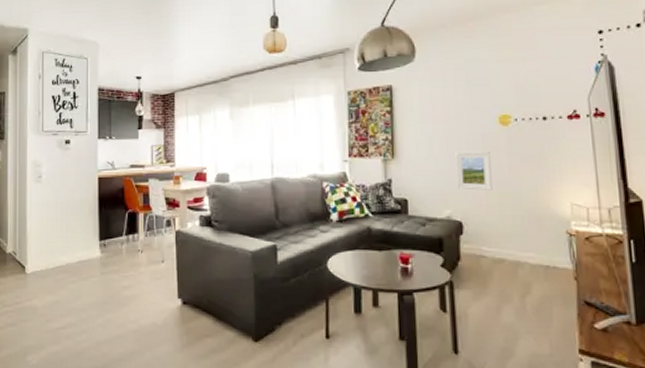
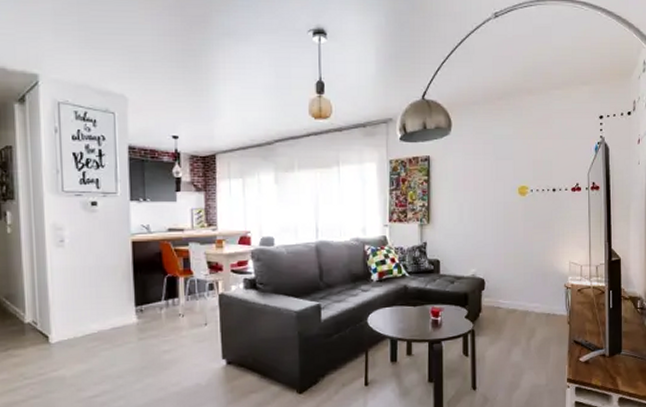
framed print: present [455,151,492,191] -> none [481,217,510,252]

